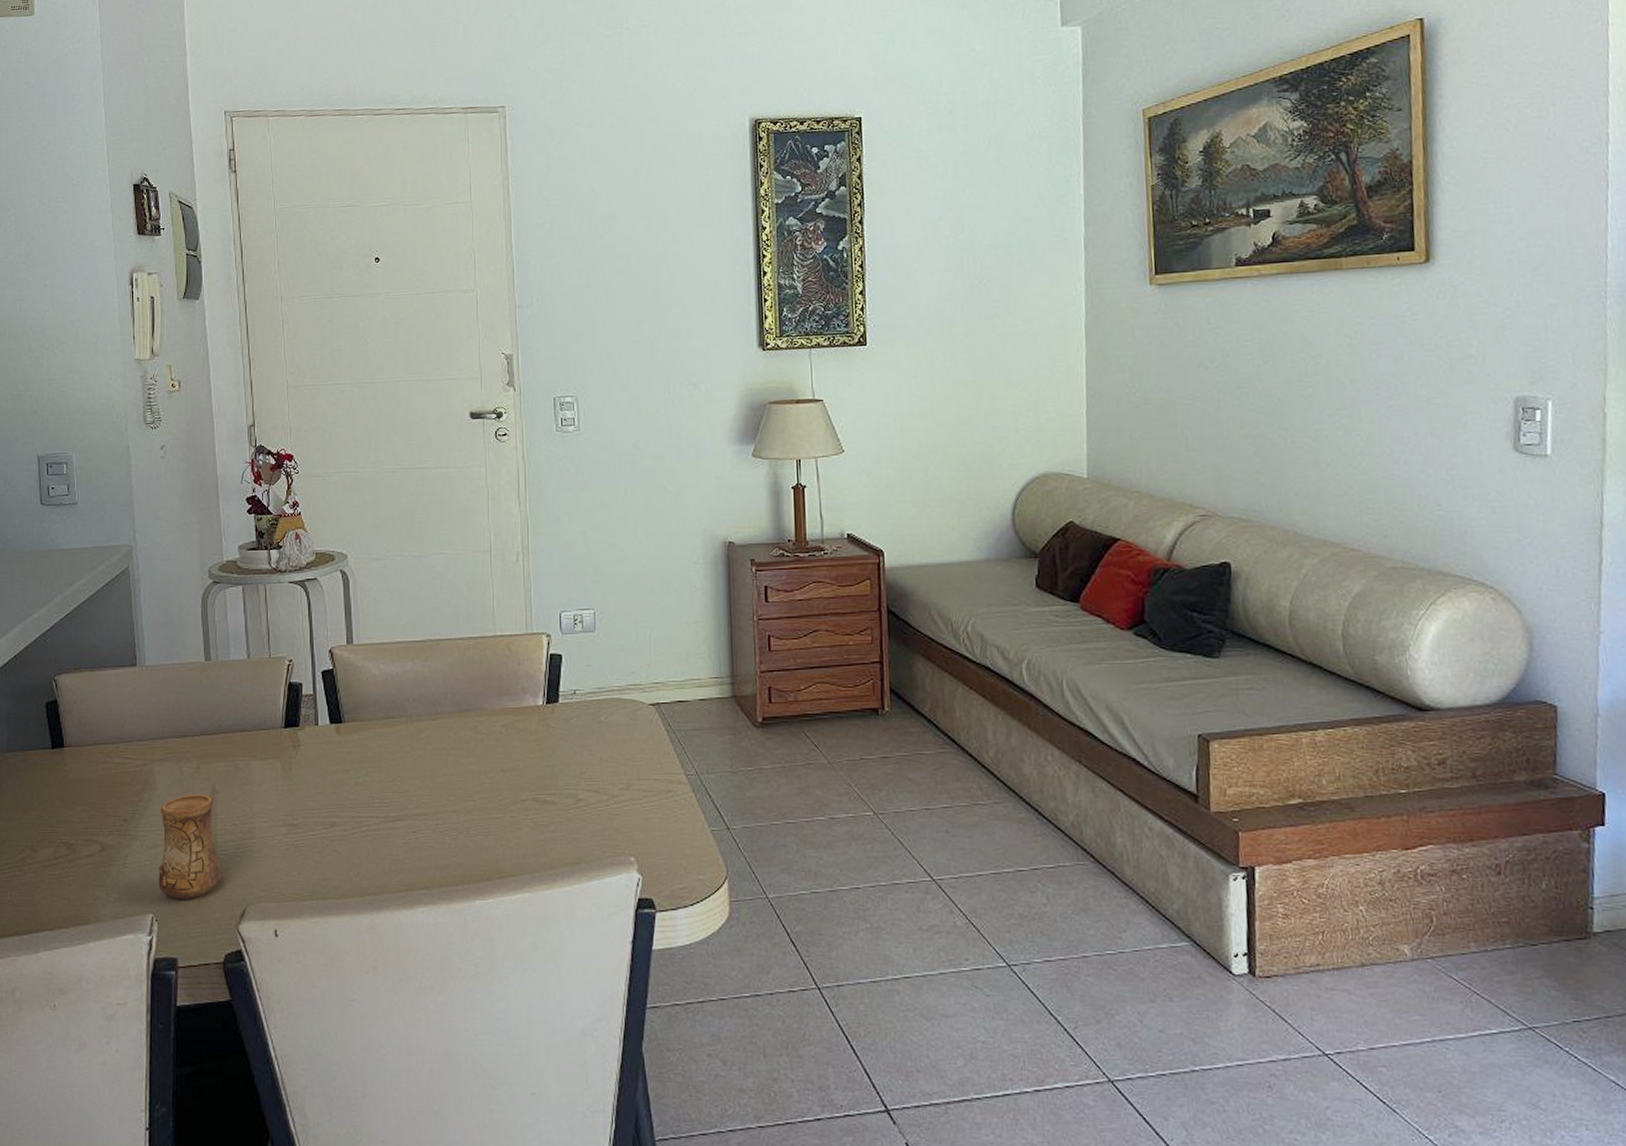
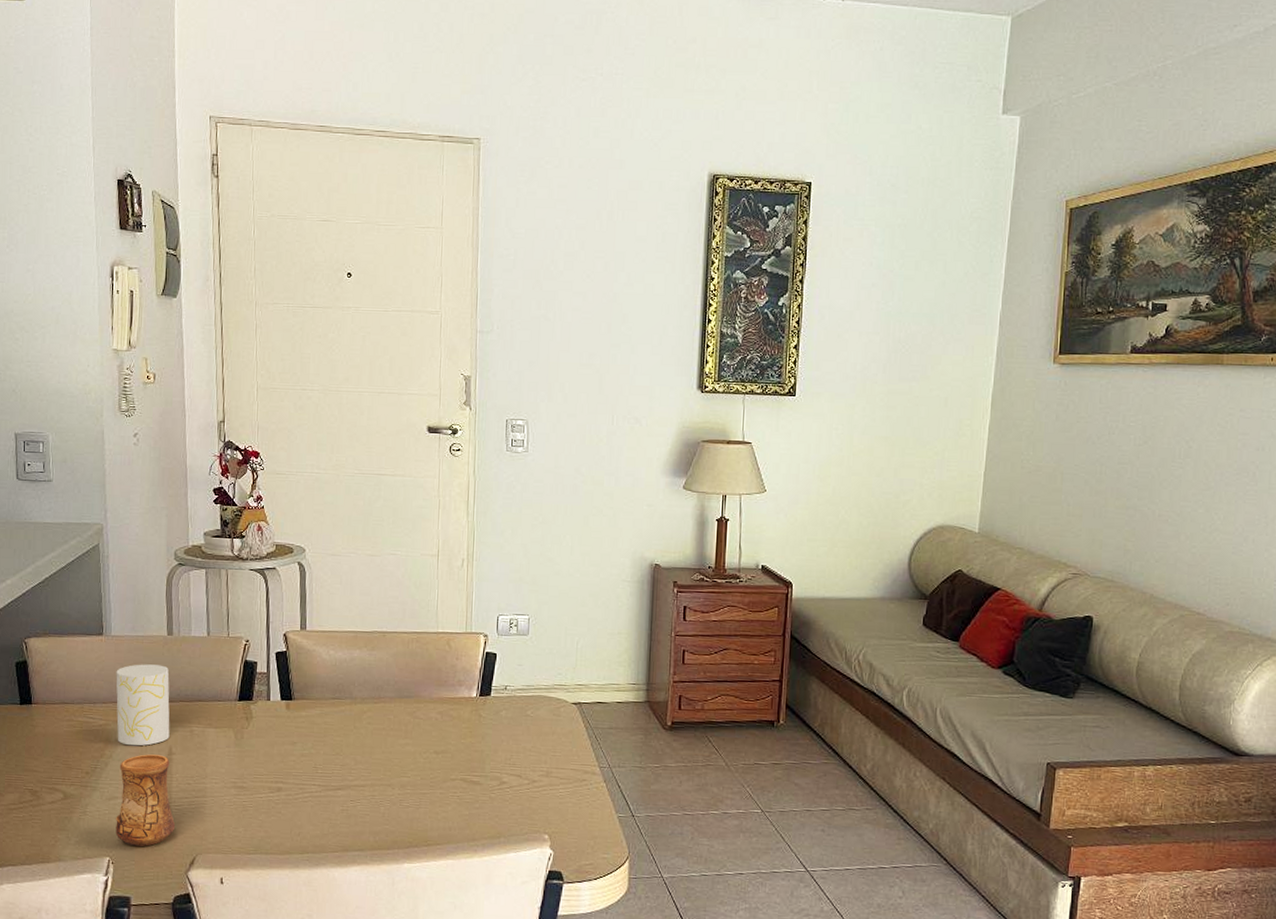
cup: none [152,694,212,786] -> present [116,664,170,746]

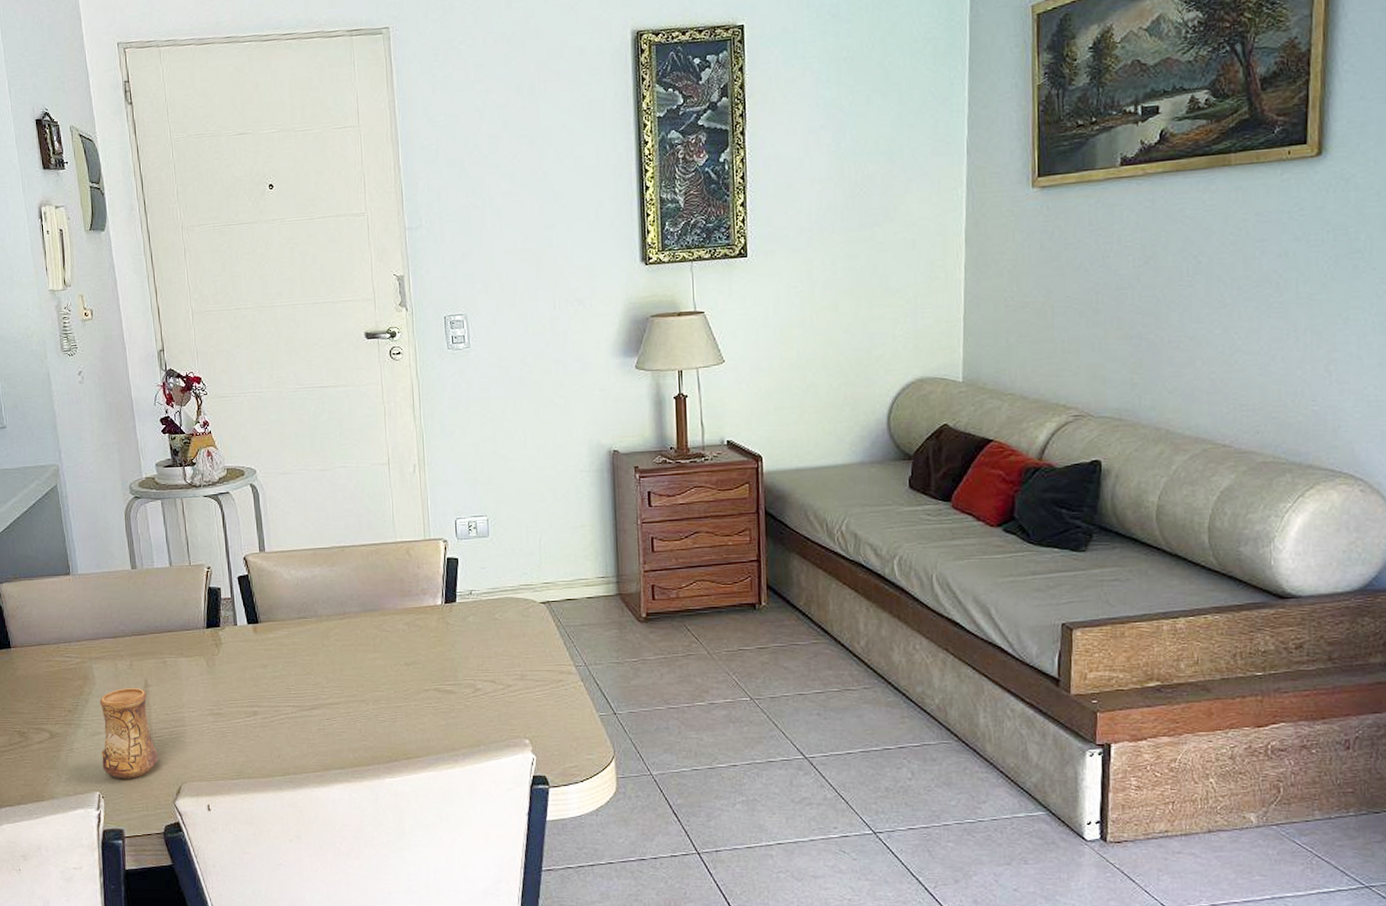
cup: present [116,664,170,746] -> none [86,599,144,681]

